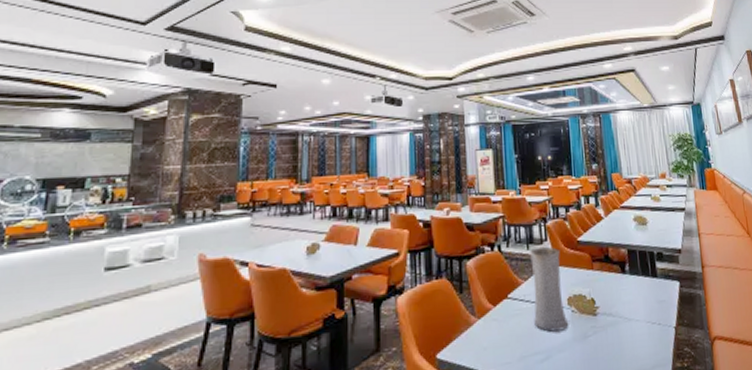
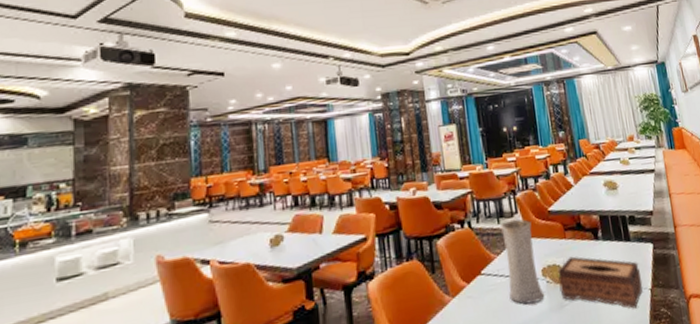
tissue box: none [583,288,667,346] -> present [558,256,643,309]

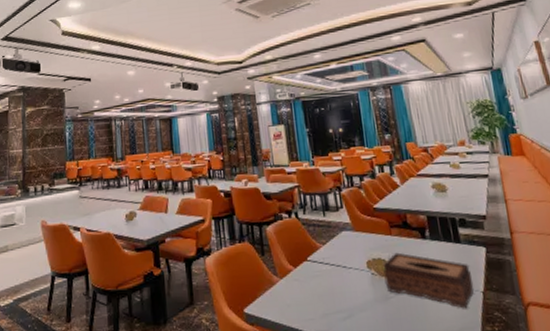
vase: present [501,218,545,305] -> none [326,213,370,294]

